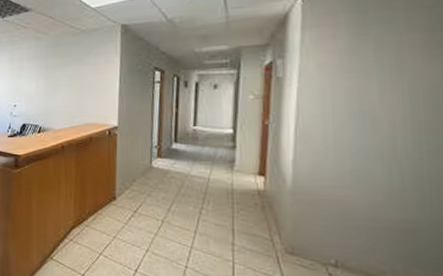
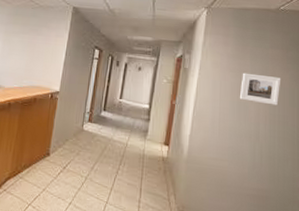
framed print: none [361,70,427,109] -> present [239,72,281,106]

